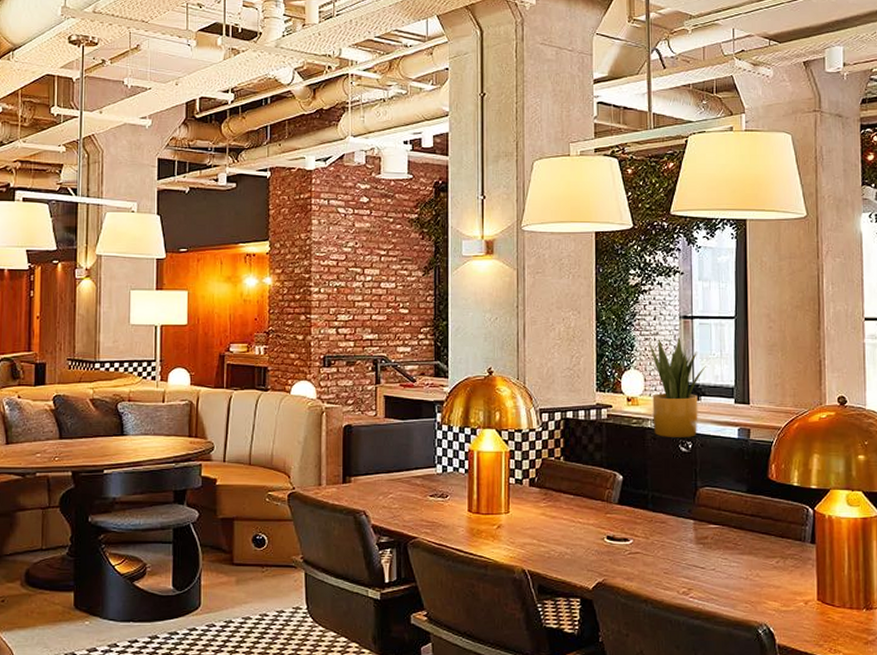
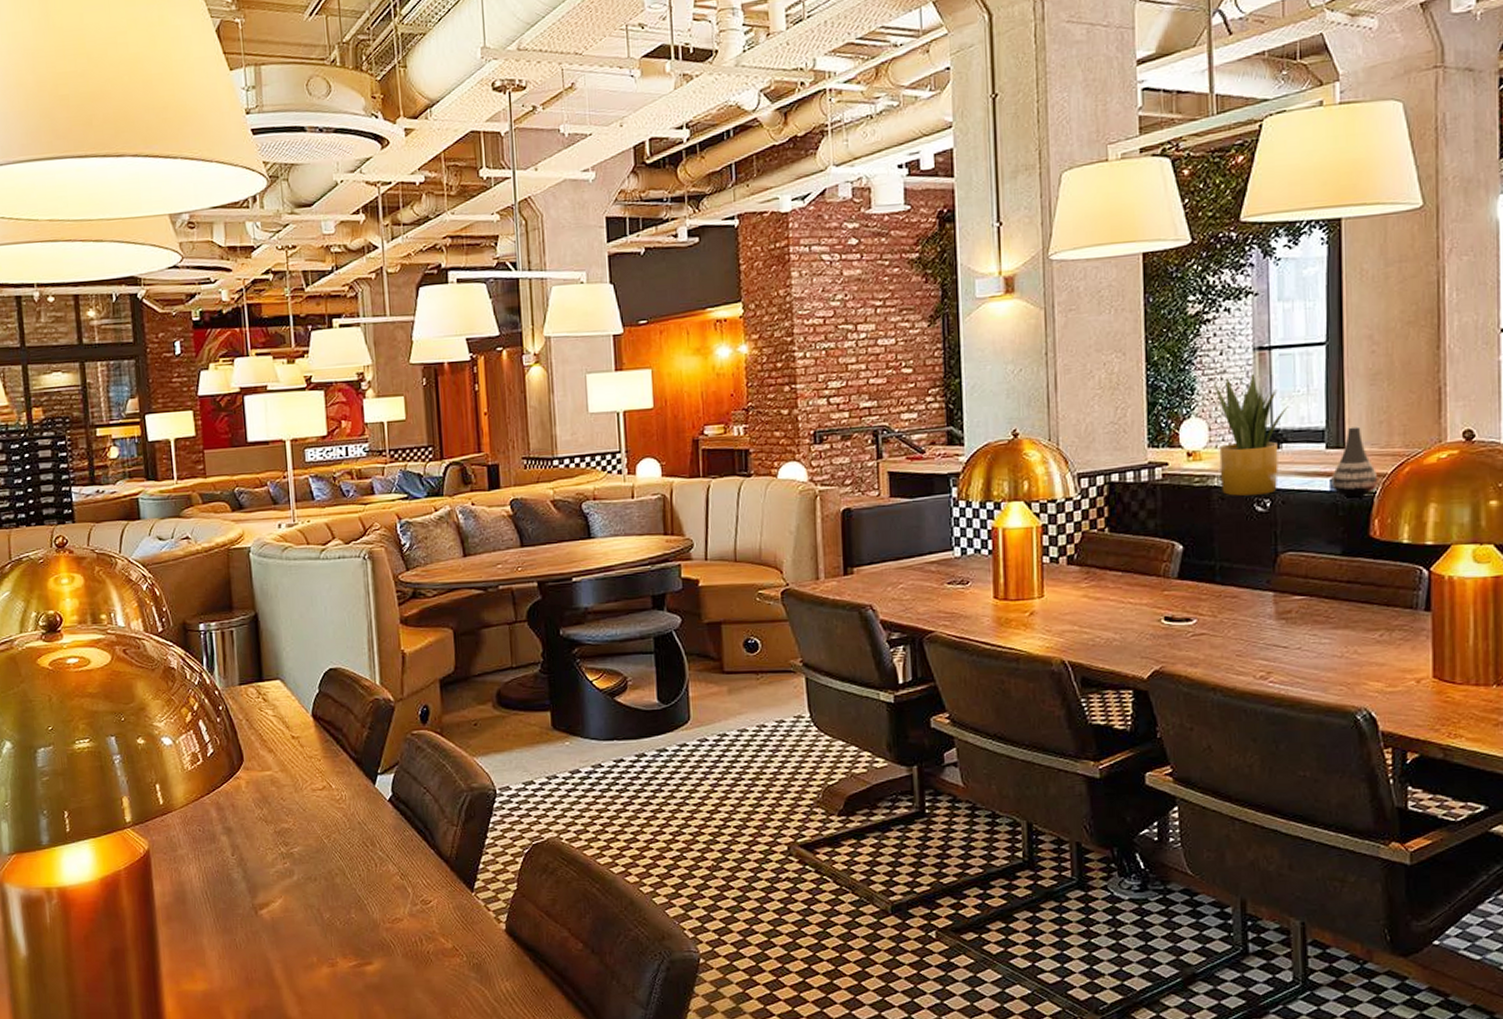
vase: none [739,387,775,446] -> present [1331,426,1378,498]

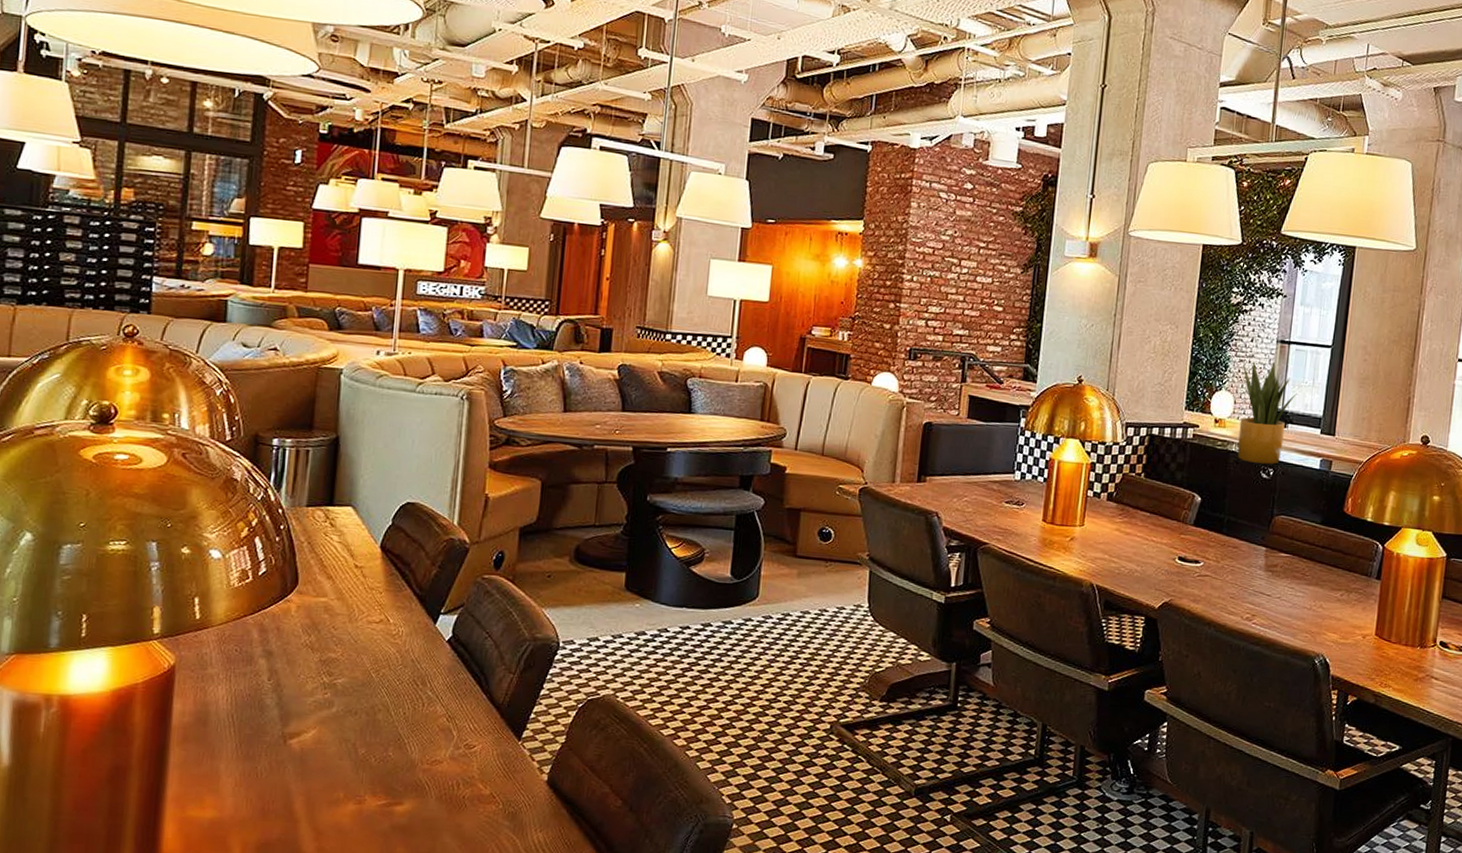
vase: present [1331,426,1378,498] -> none [1321,419,1356,479]

